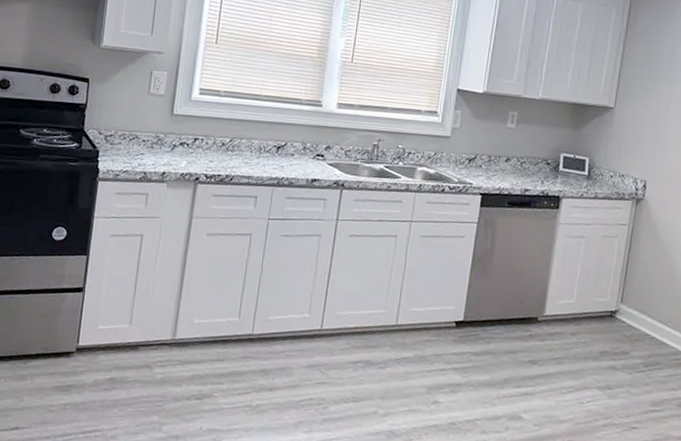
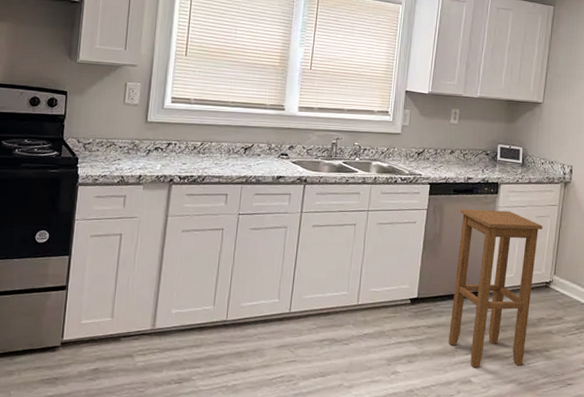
stool: none [497,223,610,404] -> present [448,208,543,367]

